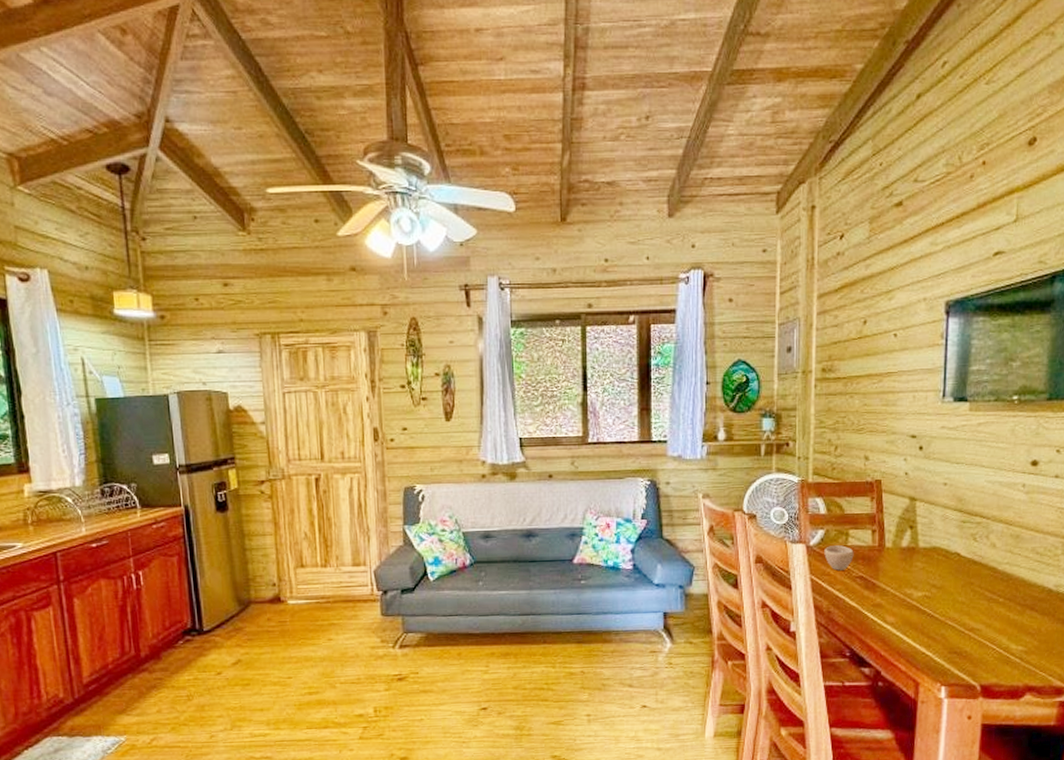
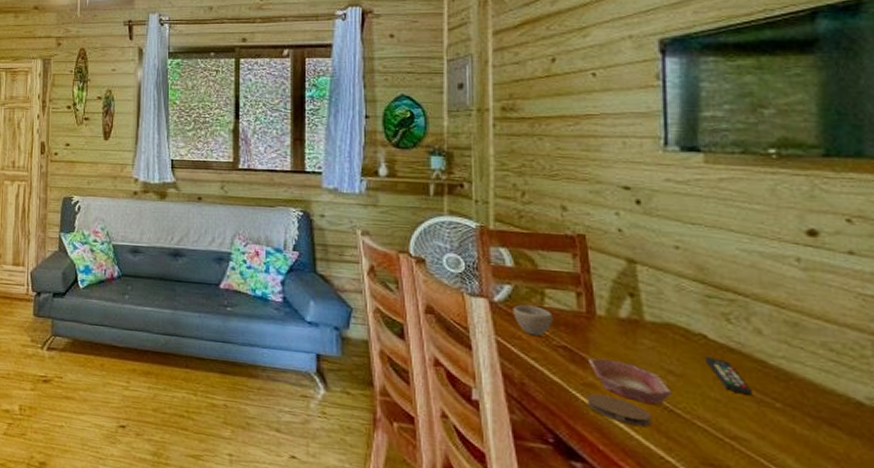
coaster: none [875,611,919,632] -> present [587,394,652,427]
bowl: none [878,582,934,614] -> present [589,358,673,405]
remote control: none [957,569,985,596] -> present [704,356,752,395]

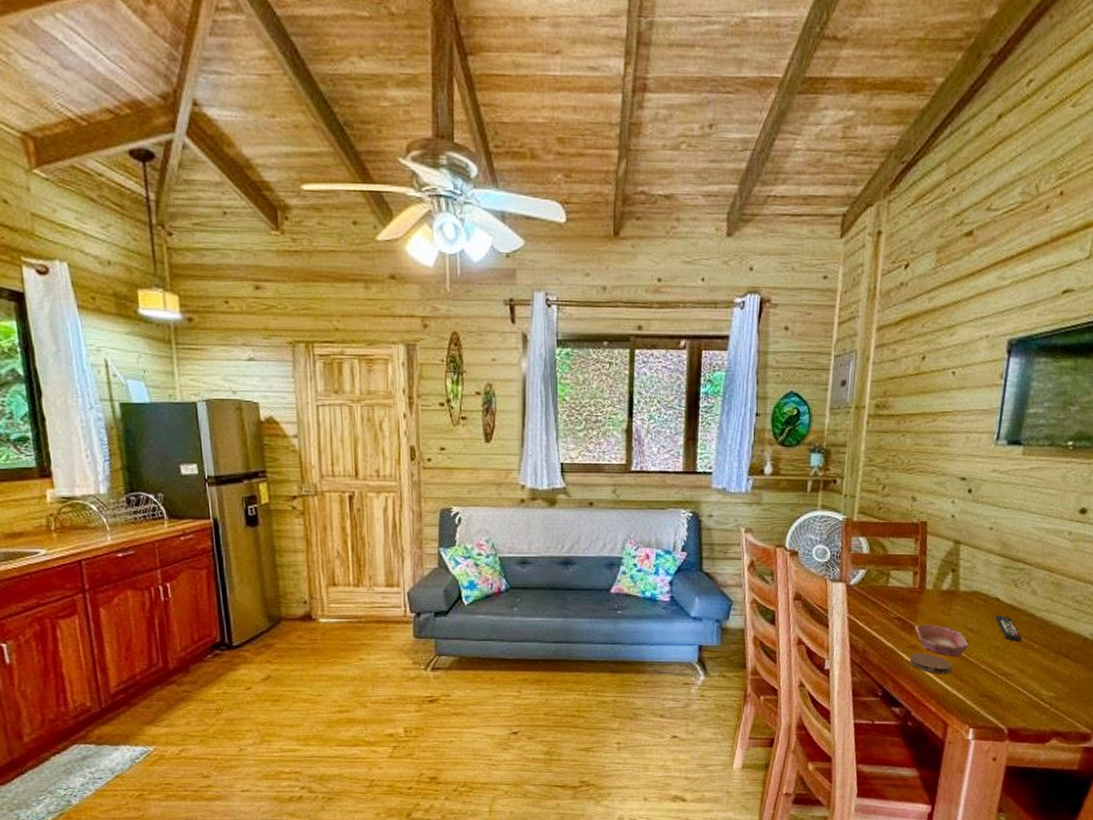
cup: present [513,305,553,336] -> none [864,586,894,611]

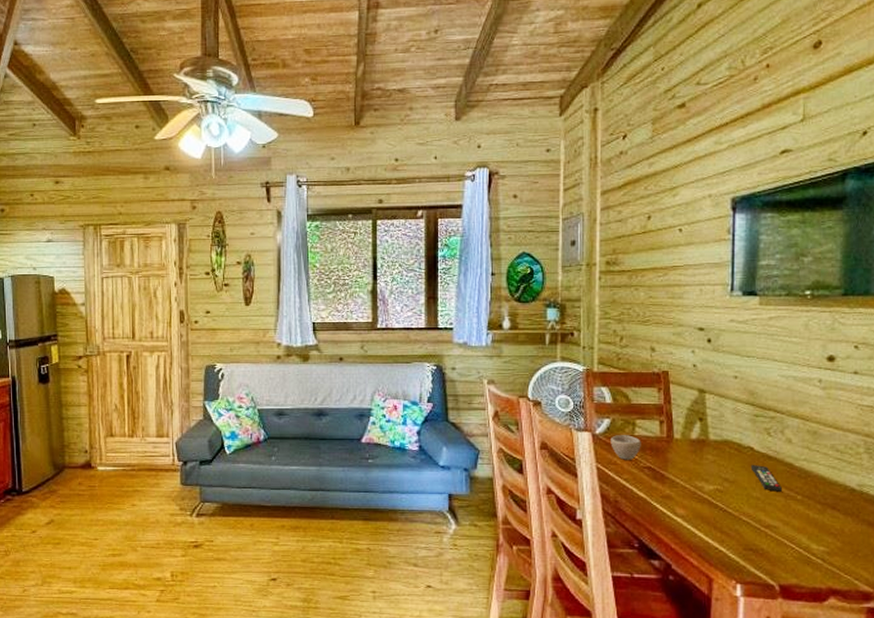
cup: none [864,586,894,611] -> present [610,435,641,460]
coaster: present [909,653,953,674] -> none [664,504,711,525]
bowl: present [915,624,970,657] -> none [667,474,727,508]

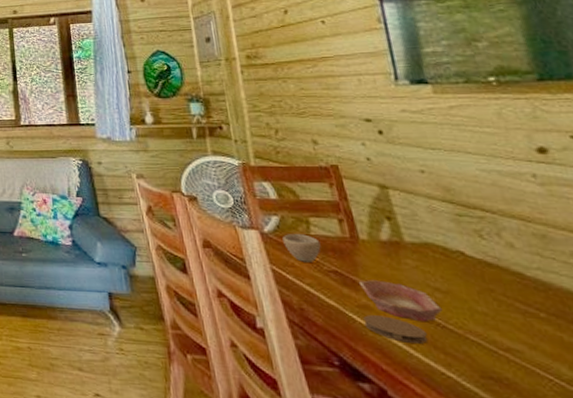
coaster: none [664,504,711,525] -> present [363,315,428,344]
bowl: none [667,474,727,508] -> present [359,280,443,322]
remote control: present [750,464,782,492] -> none [465,271,516,307]

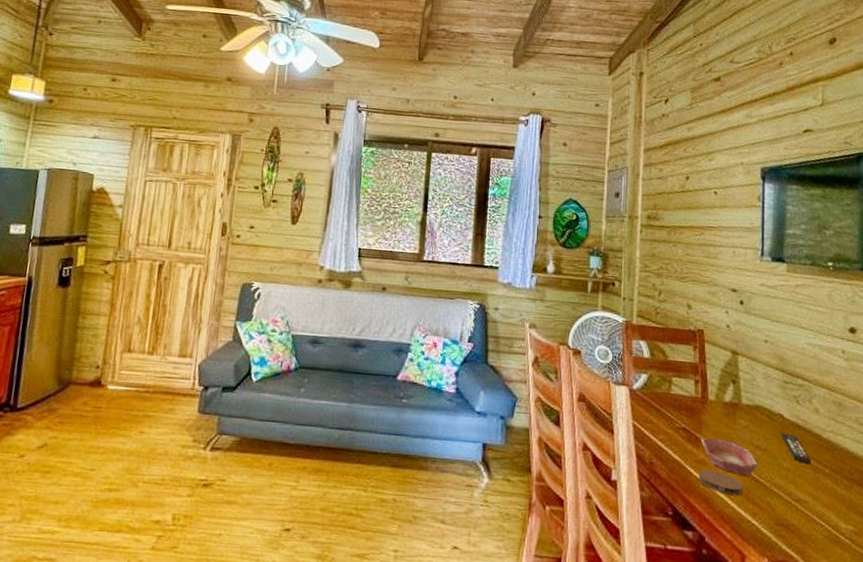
cup: present [282,234,321,262] -> none [647,392,677,419]
remote control: none [465,271,516,307] -> present [781,432,811,464]

